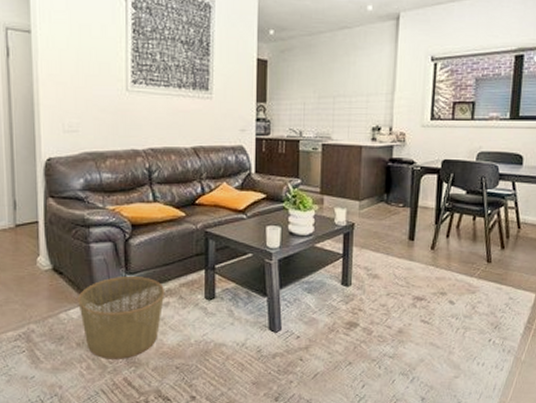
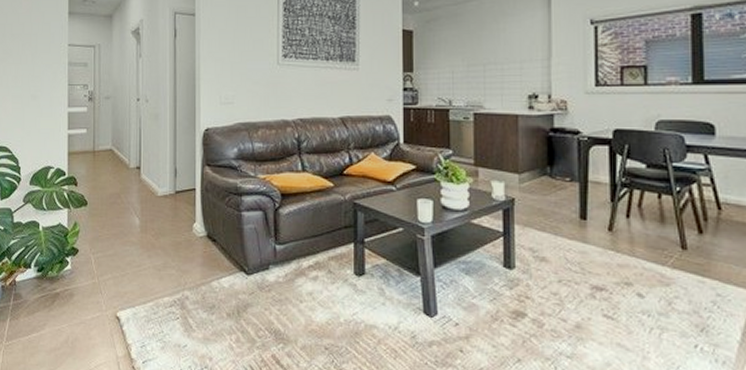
basket: present [78,277,165,359] -> none [229,246,314,334]

